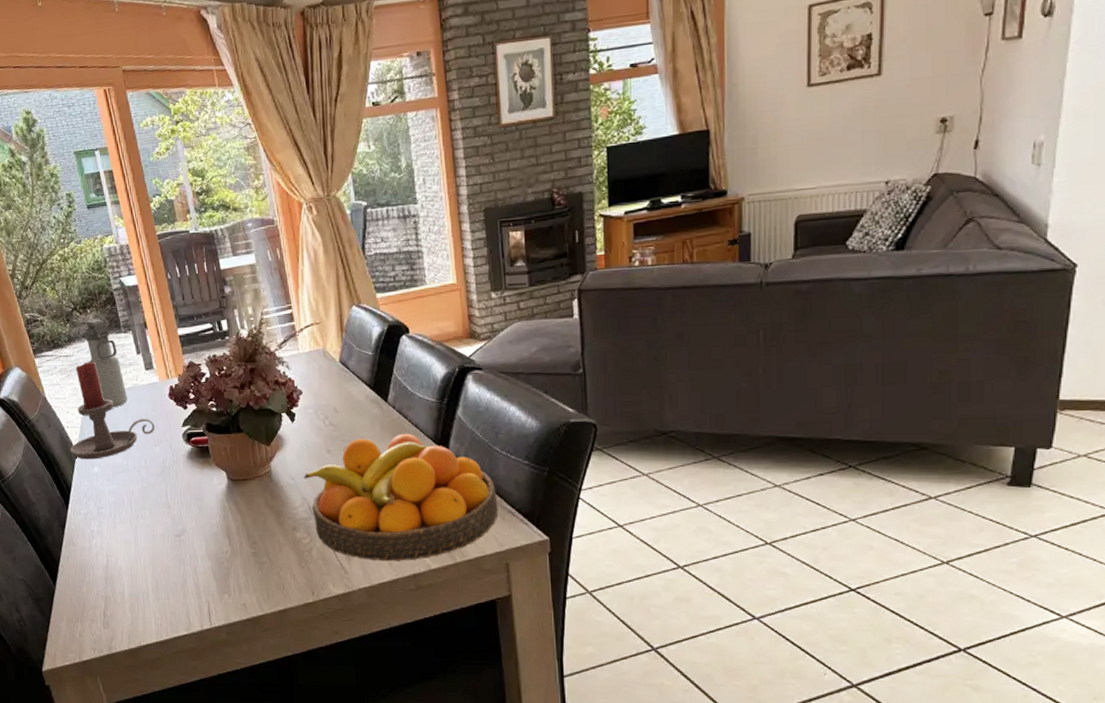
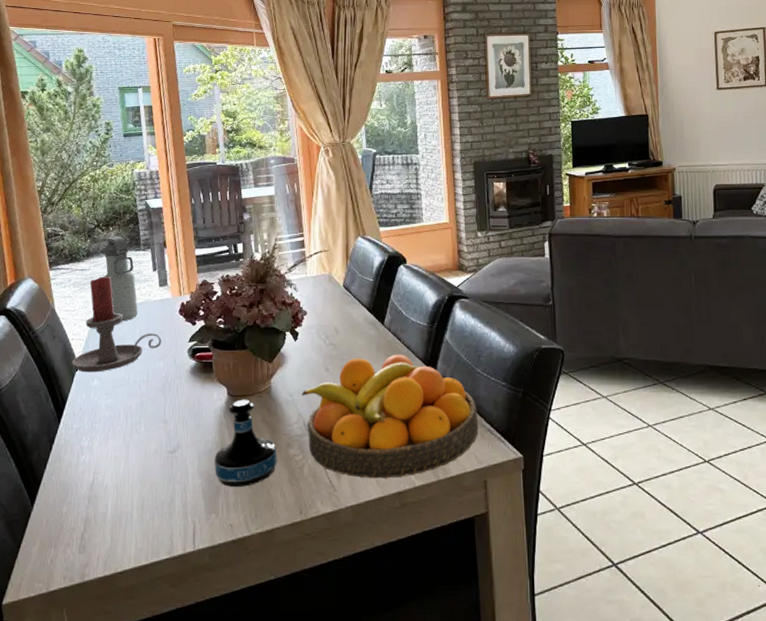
tequila bottle: none [221,483,285,569] -> present [214,399,277,487]

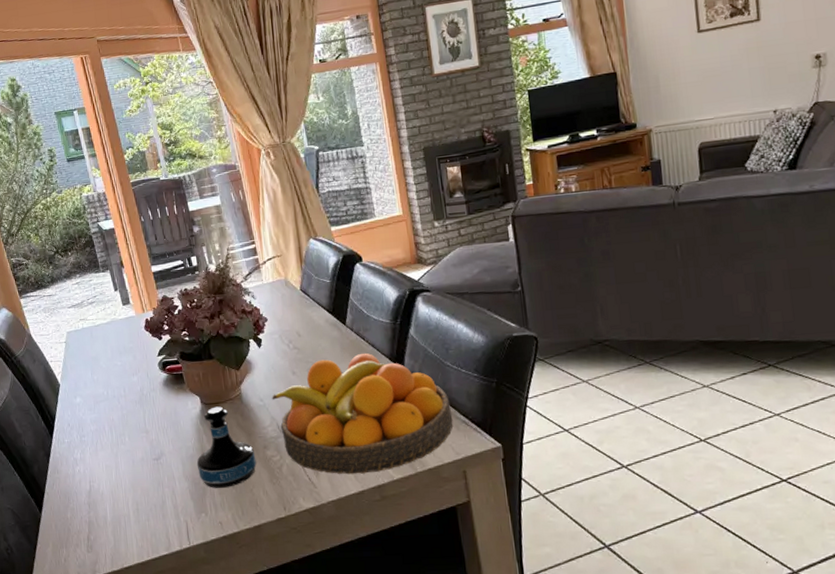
candle holder: present [72,276,162,373] -> none [54,299,133,391]
water bottle: present [103,236,138,322] -> none [66,260,107,342]

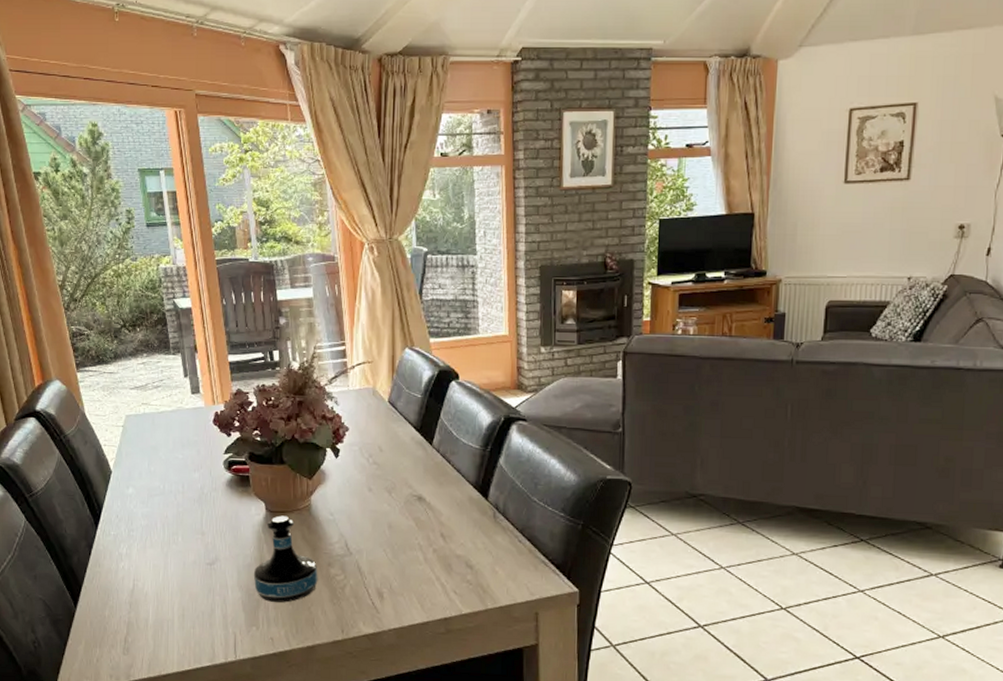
fruit bowl: present [272,353,453,475] -> none [343,478,532,604]

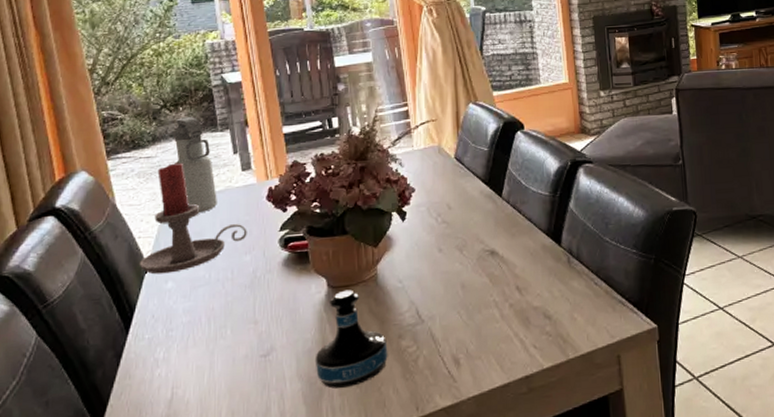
candle holder: none [106,380,196,480] -> present [140,162,247,275]
water bottle: none [131,338,170,429] -> present [173,117,217,214]

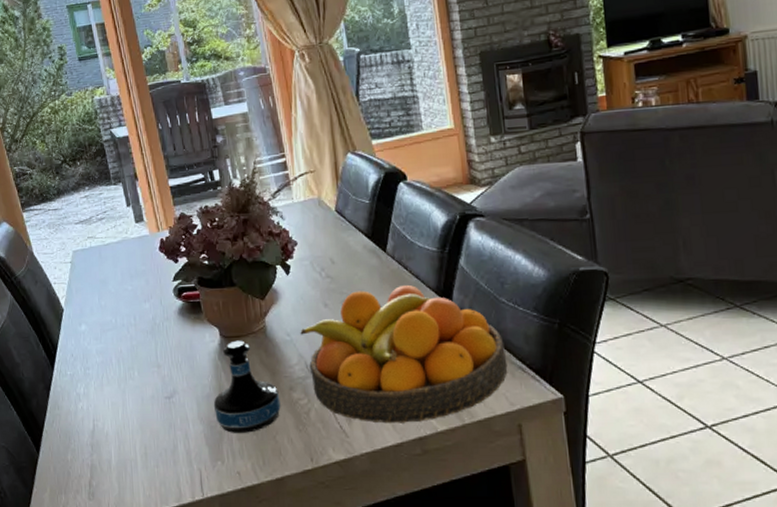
candle holder: present [140,162,247,275] -> none [57,214,145,318]
water bottle: present [173,117,217,214] -> none [73,171,117,263]
fruit bowl: none [413,228,609,365] -> present [300,285,508,424]

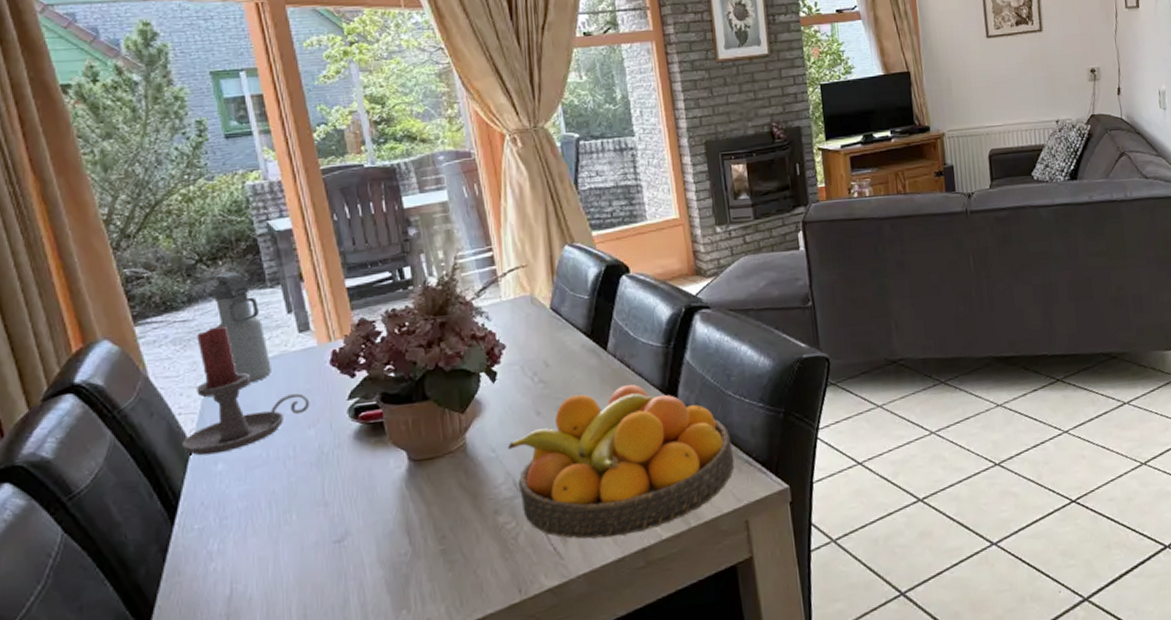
candle holder: none [57,214,145,318] -> present [183,325,310,456]
water bottle: none [73,171,117,263] -> present [212,272,271,384]
tequila bottle: present [213,340,281,433] -> none [398,462,483,574]

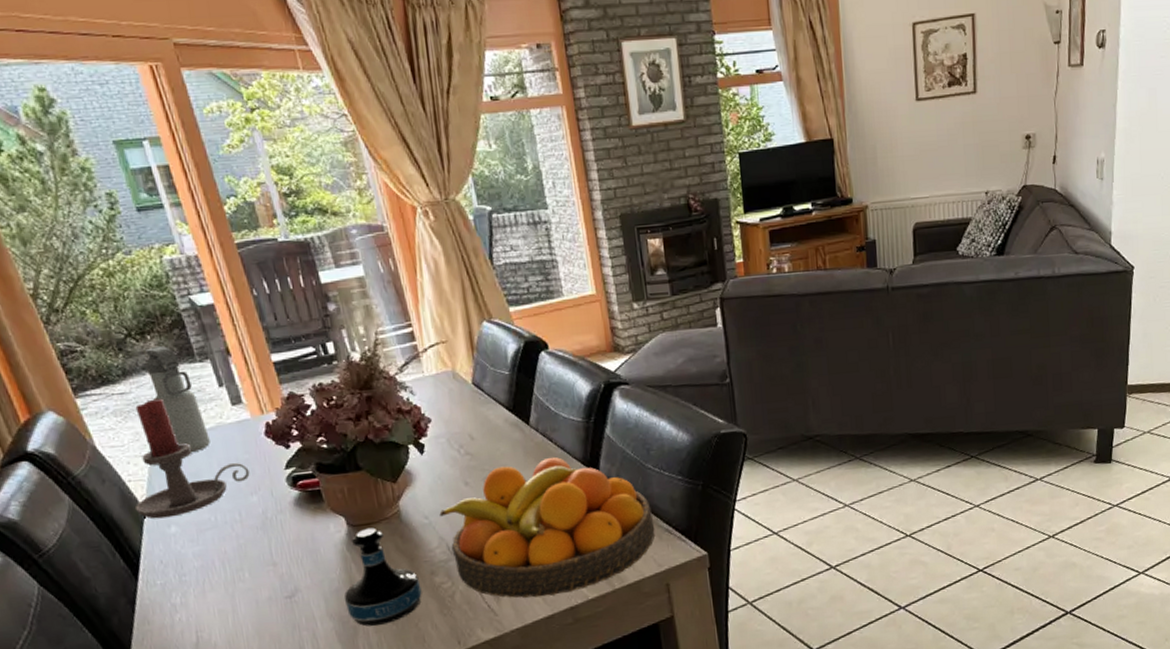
tequila bottle: none [398,462,483,574] -> present [344,527,422,626]

